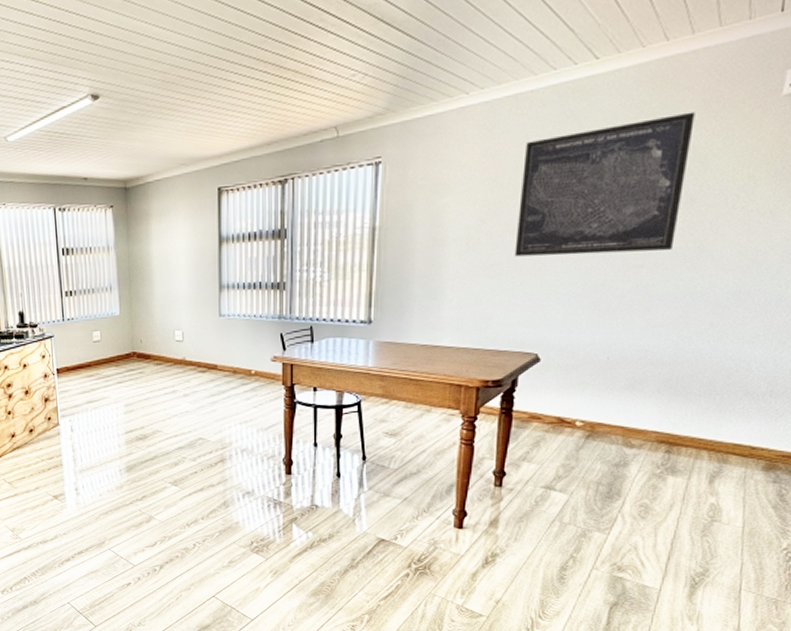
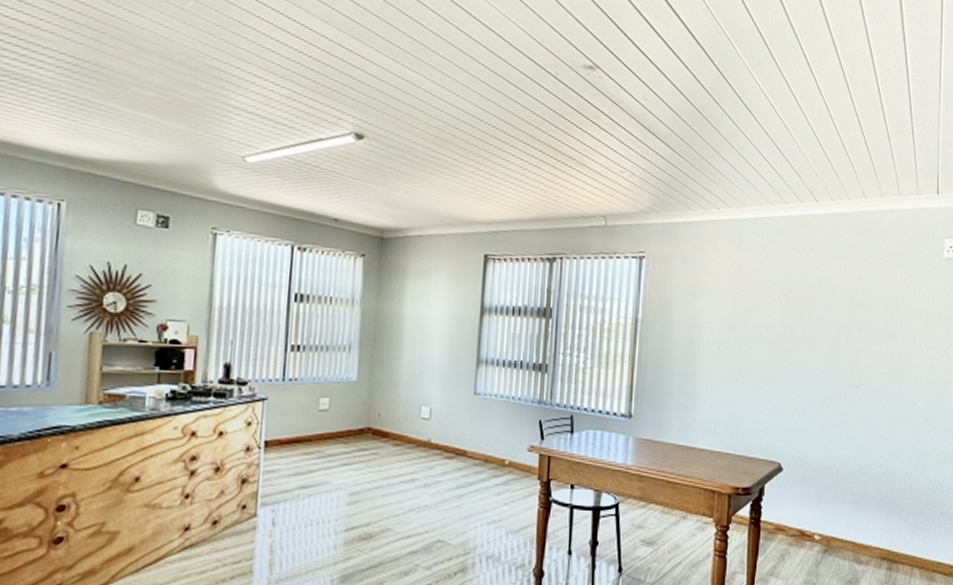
wall art: present [514,111,695,257] -> none [759,259,888,374]

